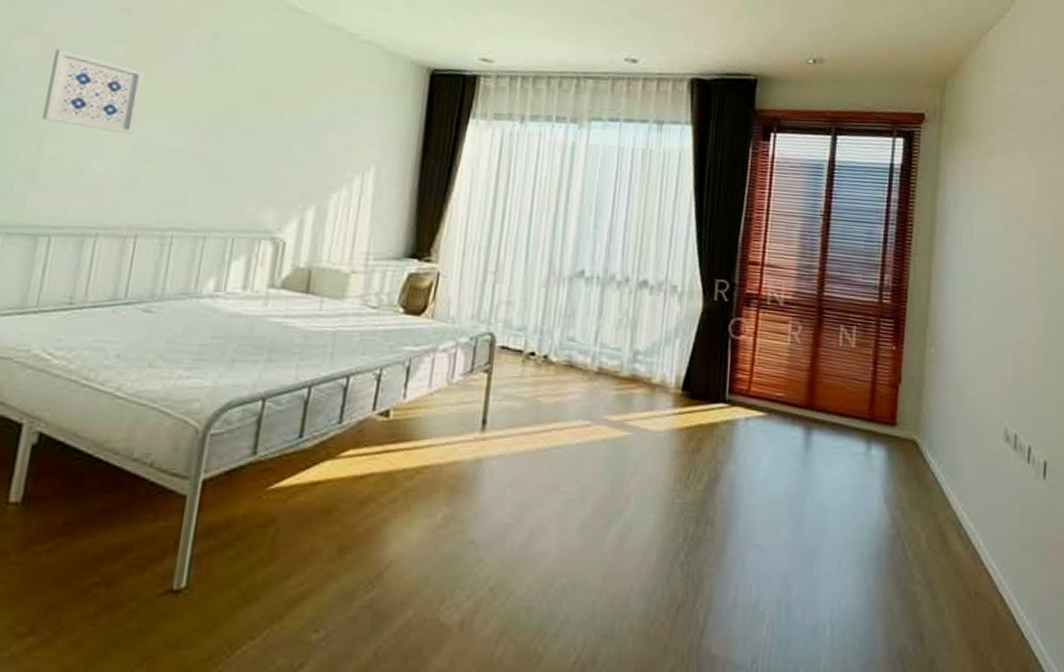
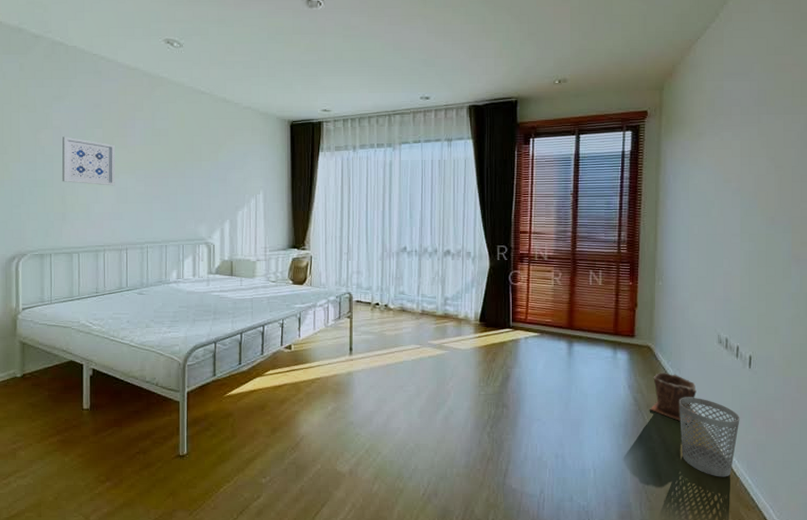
plant pot: none [912,480,976,557] -> present [650,373,698,423]
wastebasket: none [951,517,1031,640] -> present [679,397,740,477]

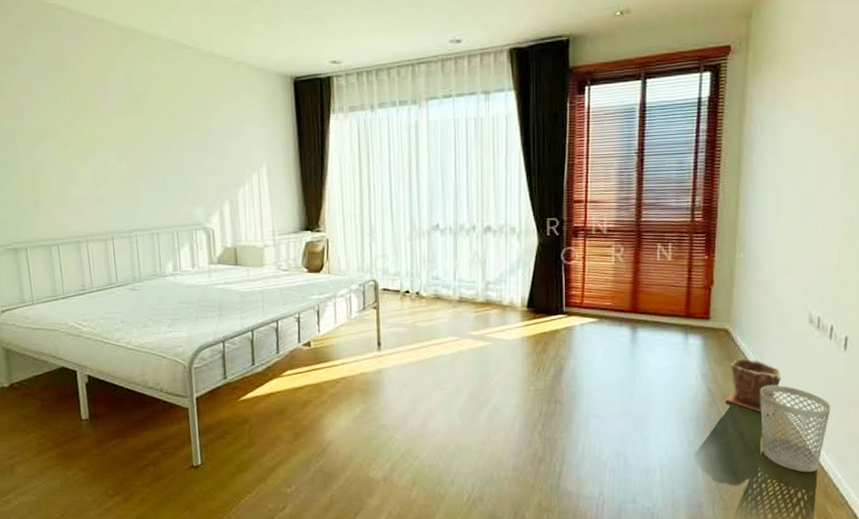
wall art: present [62,136,116,186] -> none [24,108,92,165]

